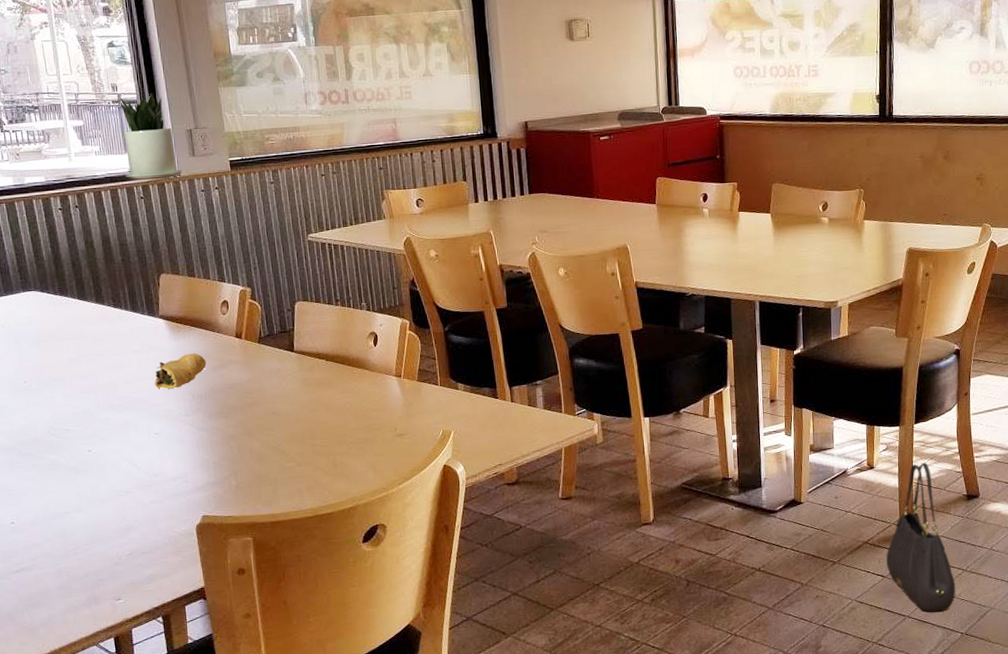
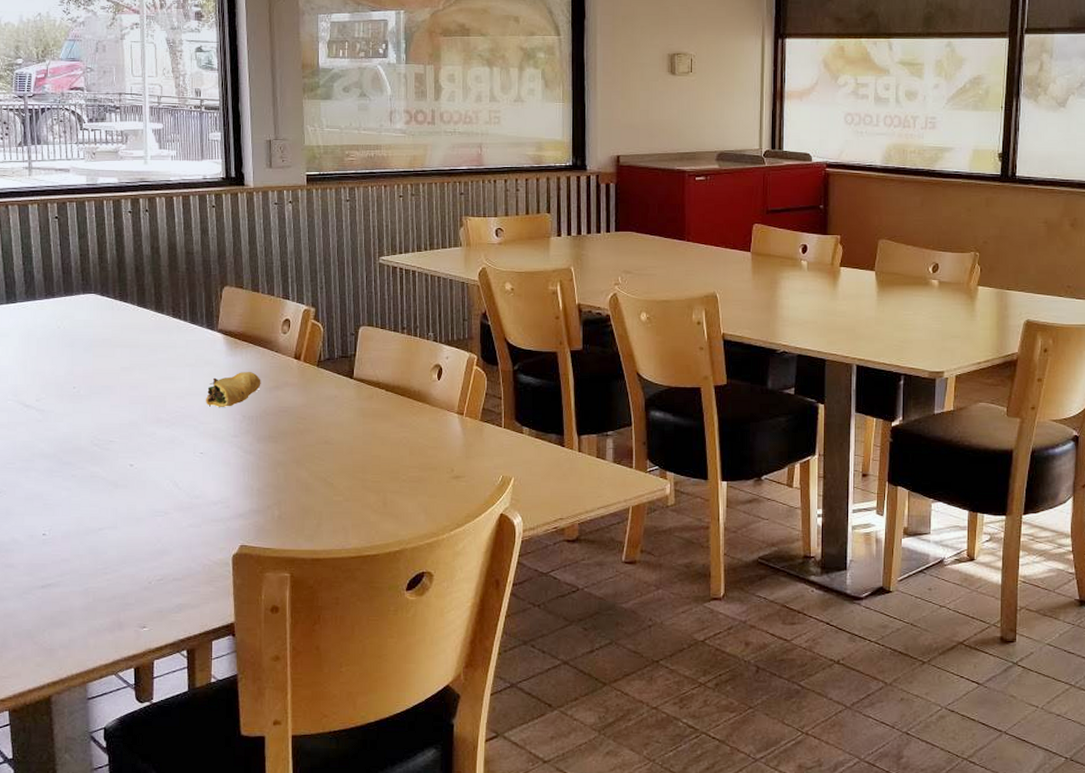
planter: present [118,92,183,181] -> none [199,100,257,189]
handbag: present [886,462,956,612] -> none [982,559,1062,730]

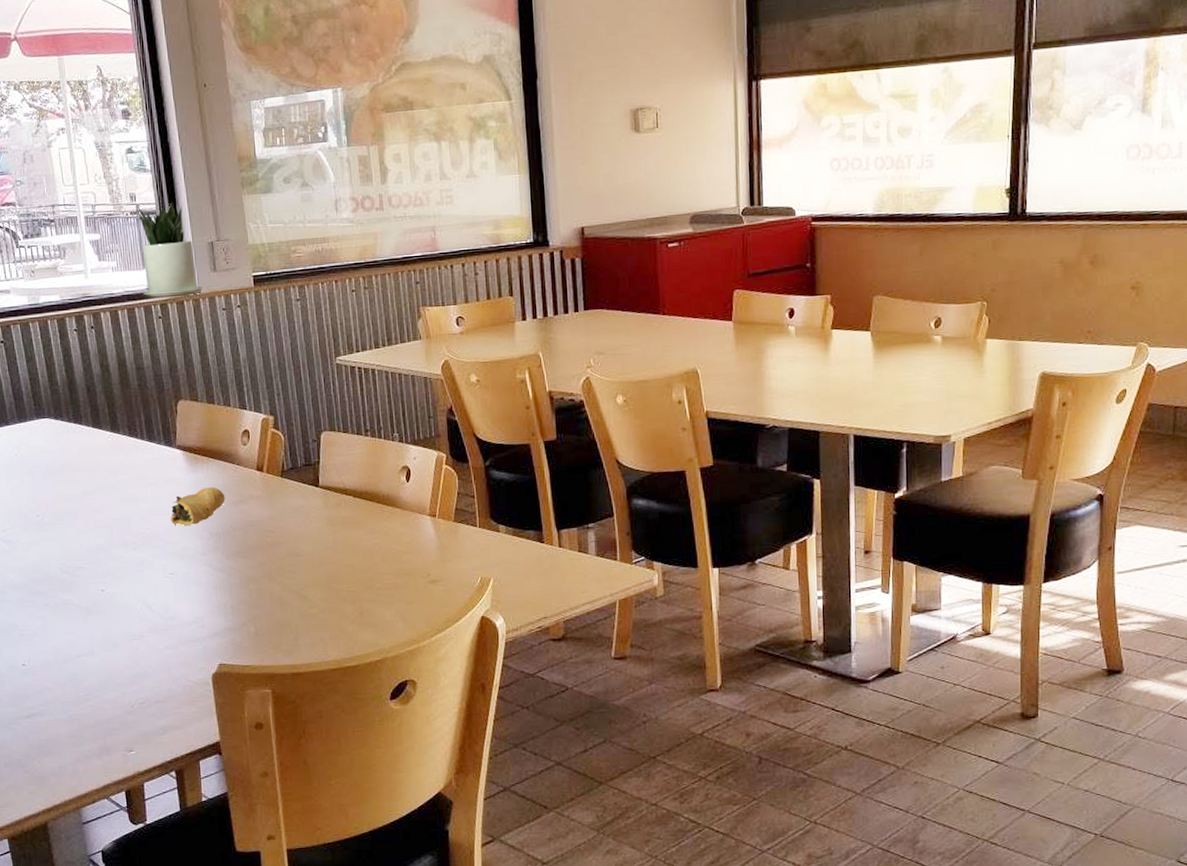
planter: none [199,100,257,189] -> present [136,202,203,299]

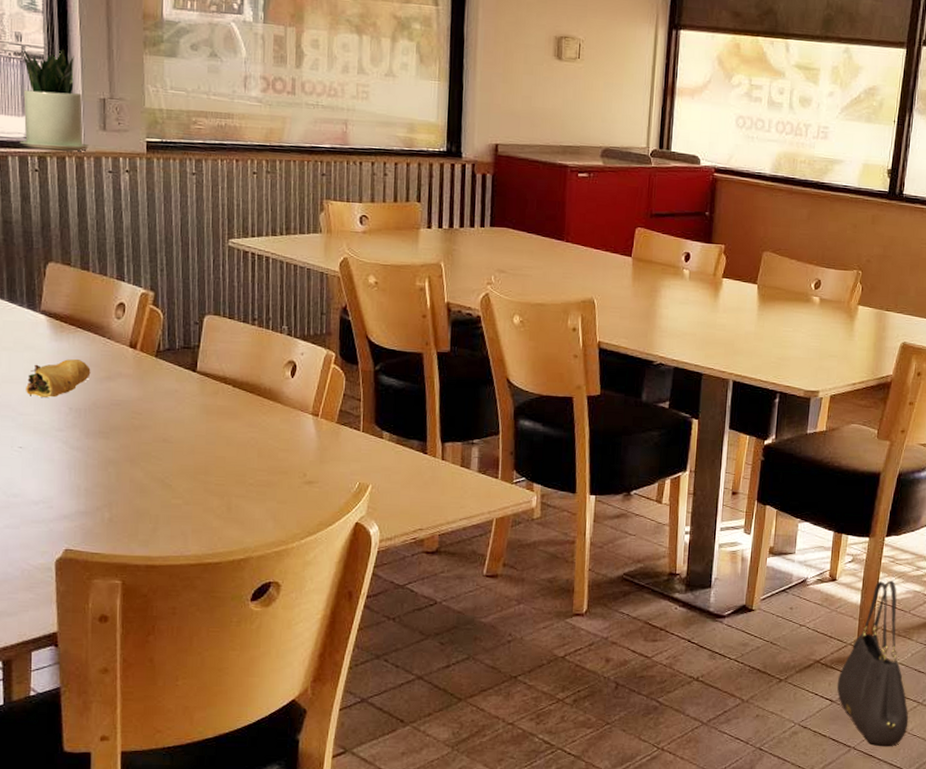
handbag: none [1002,629,1090,808] -> present [836,580,909,746]

